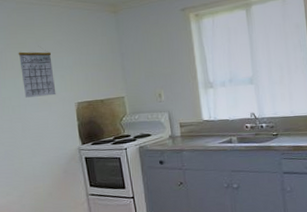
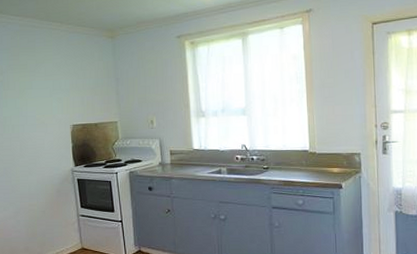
calendar: present [18,50,56,98] -> none [19,72,53,118]

